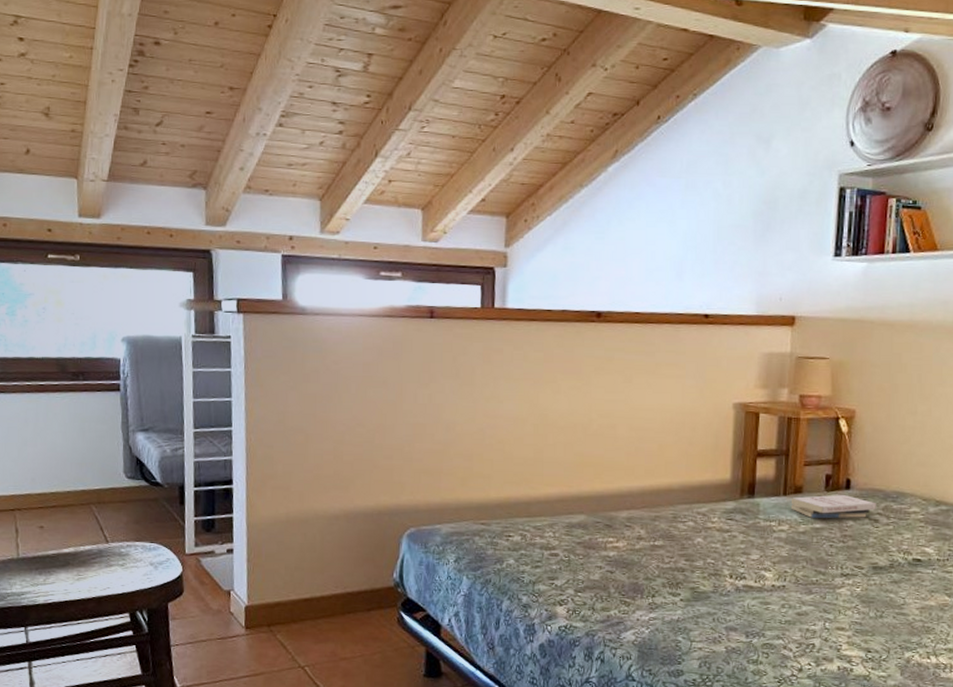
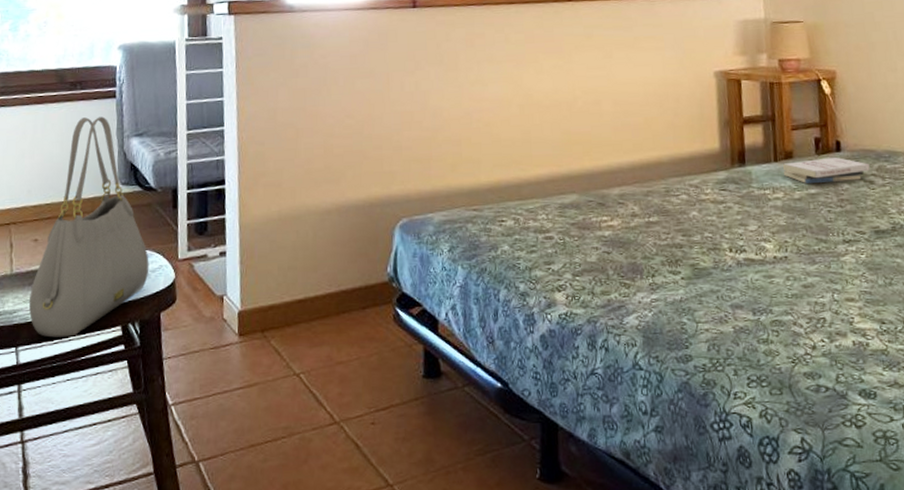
handbag: none [36,409,157,620] -> present [28,116,149,338]

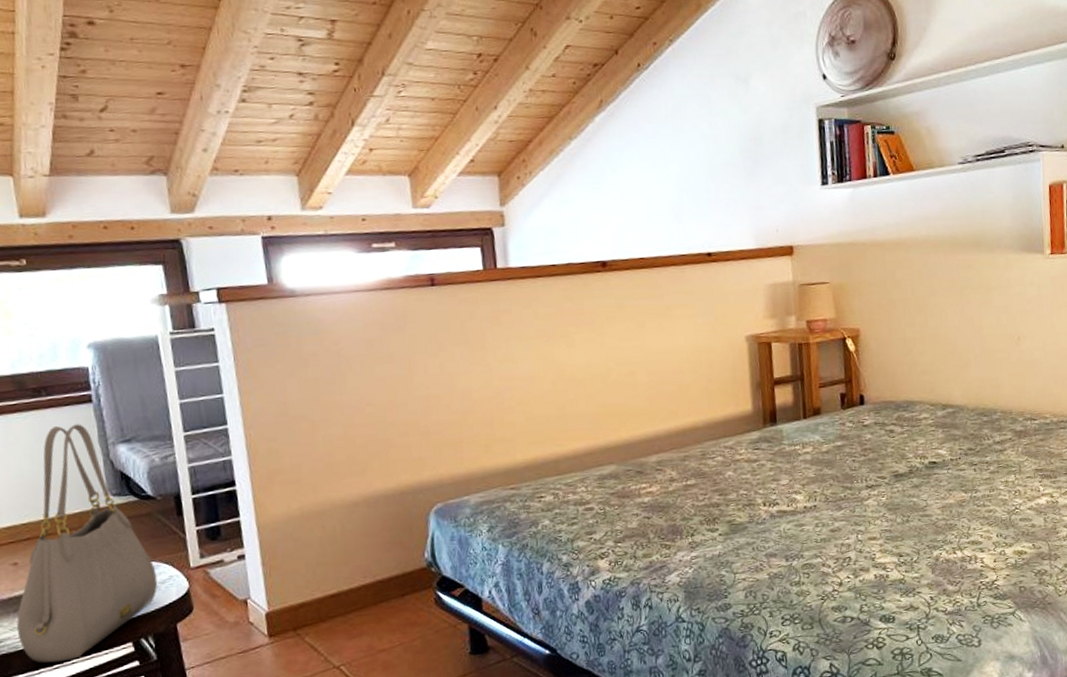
books: present [782,156,870,183] -> none [811,410,890,437]

